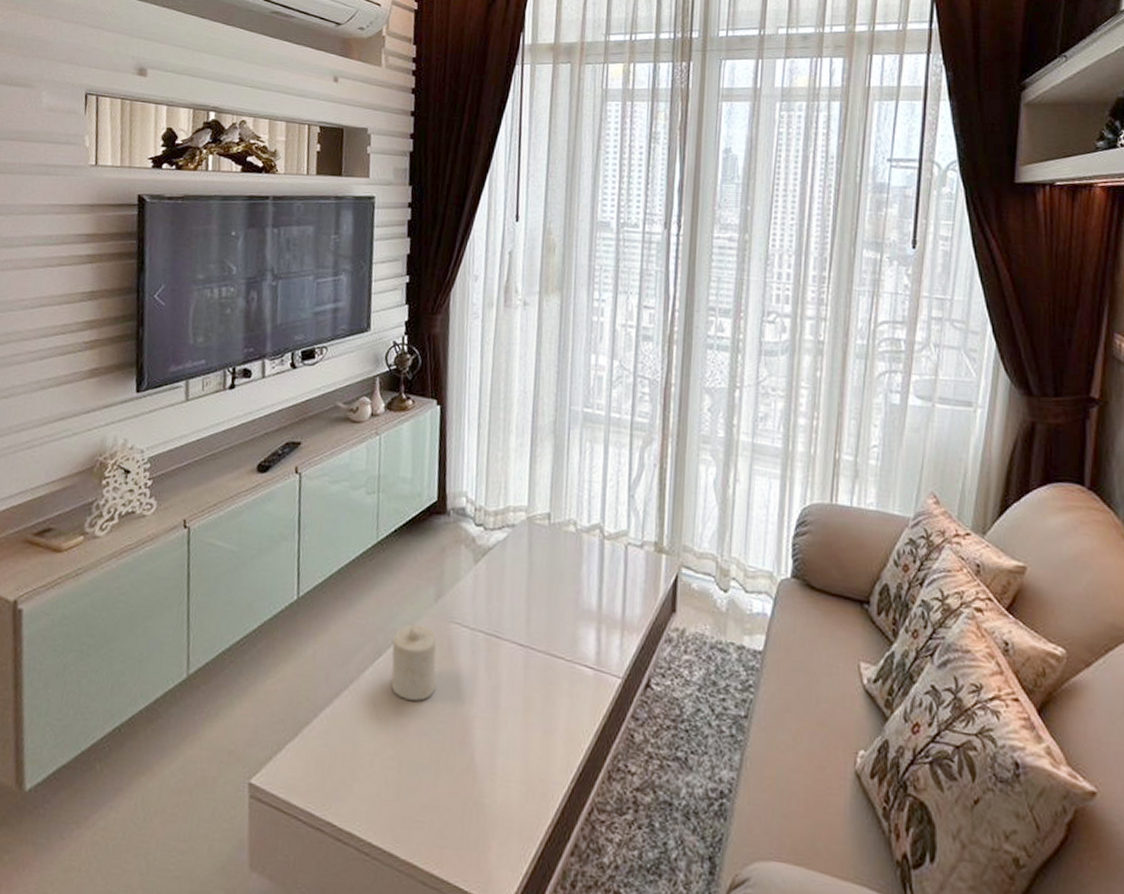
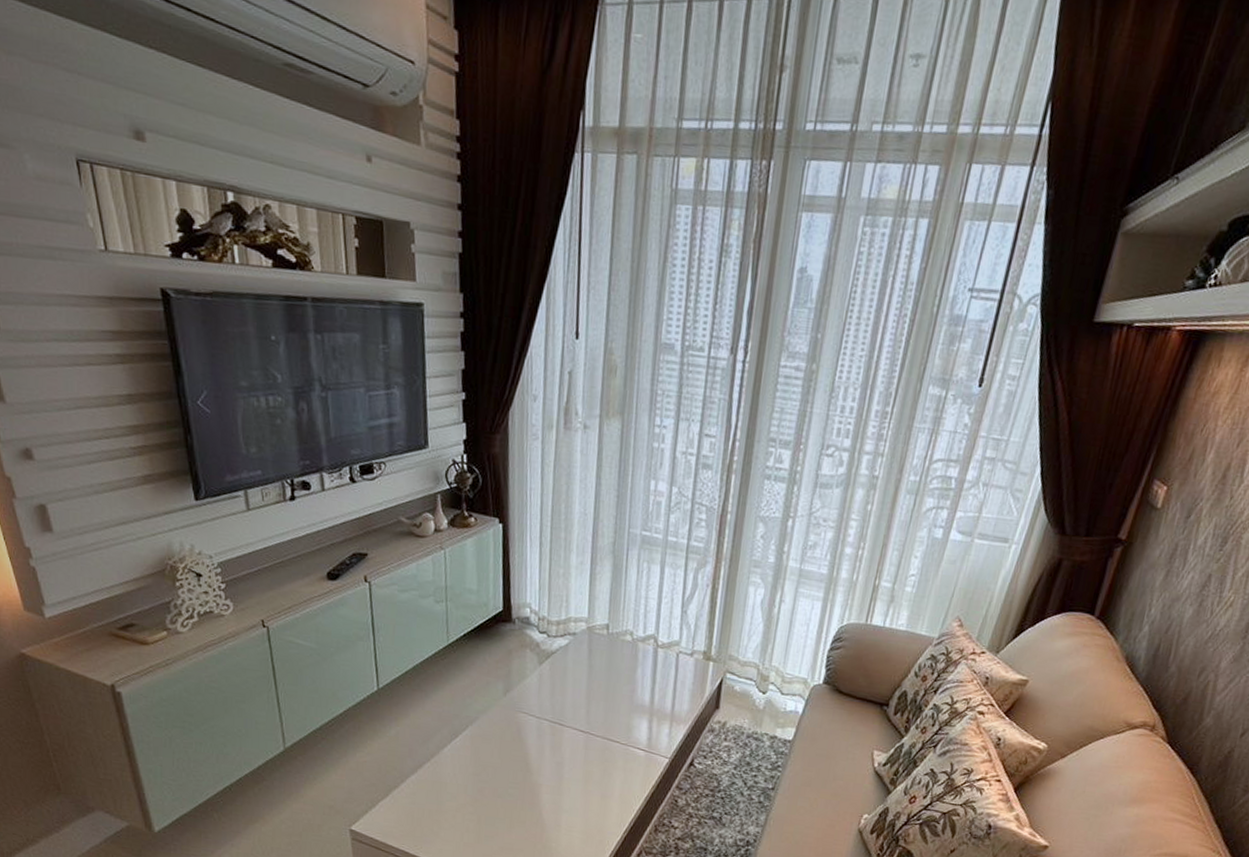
candle: present [391,624,437,701] -> none [467,712,508,772]

